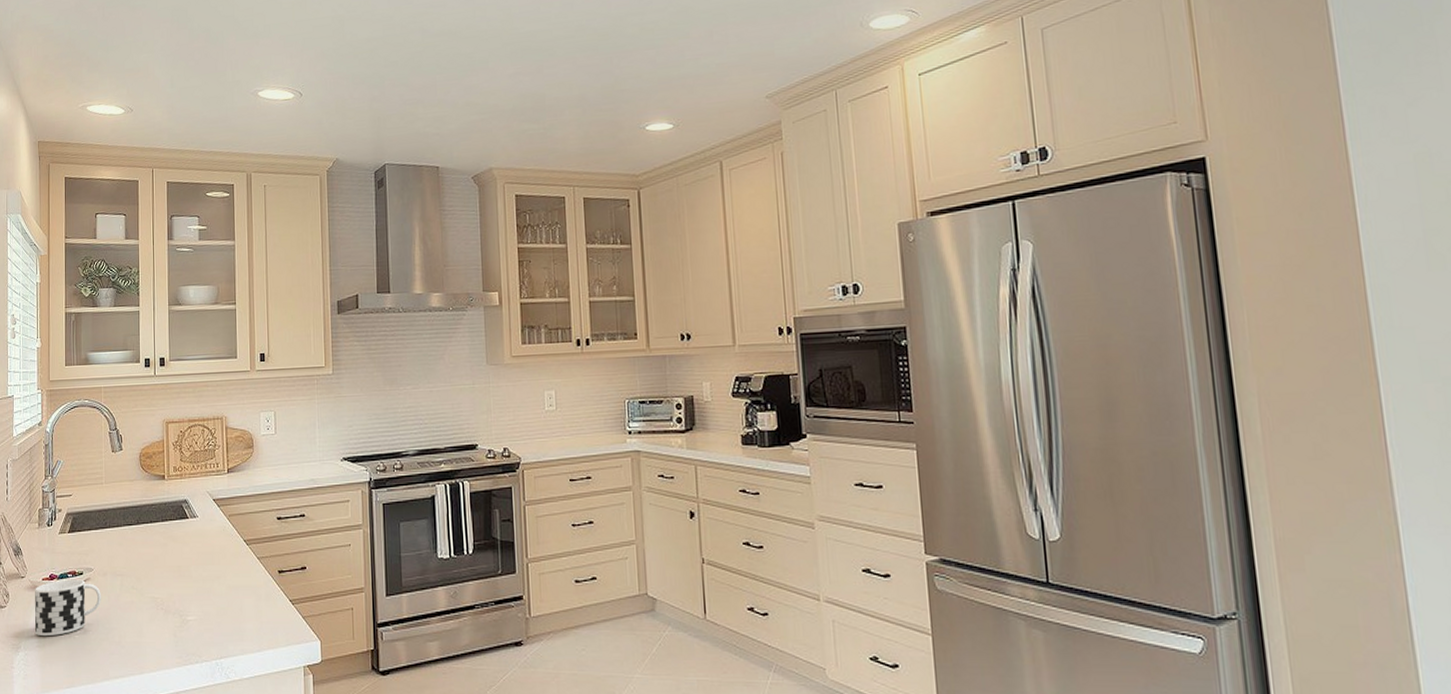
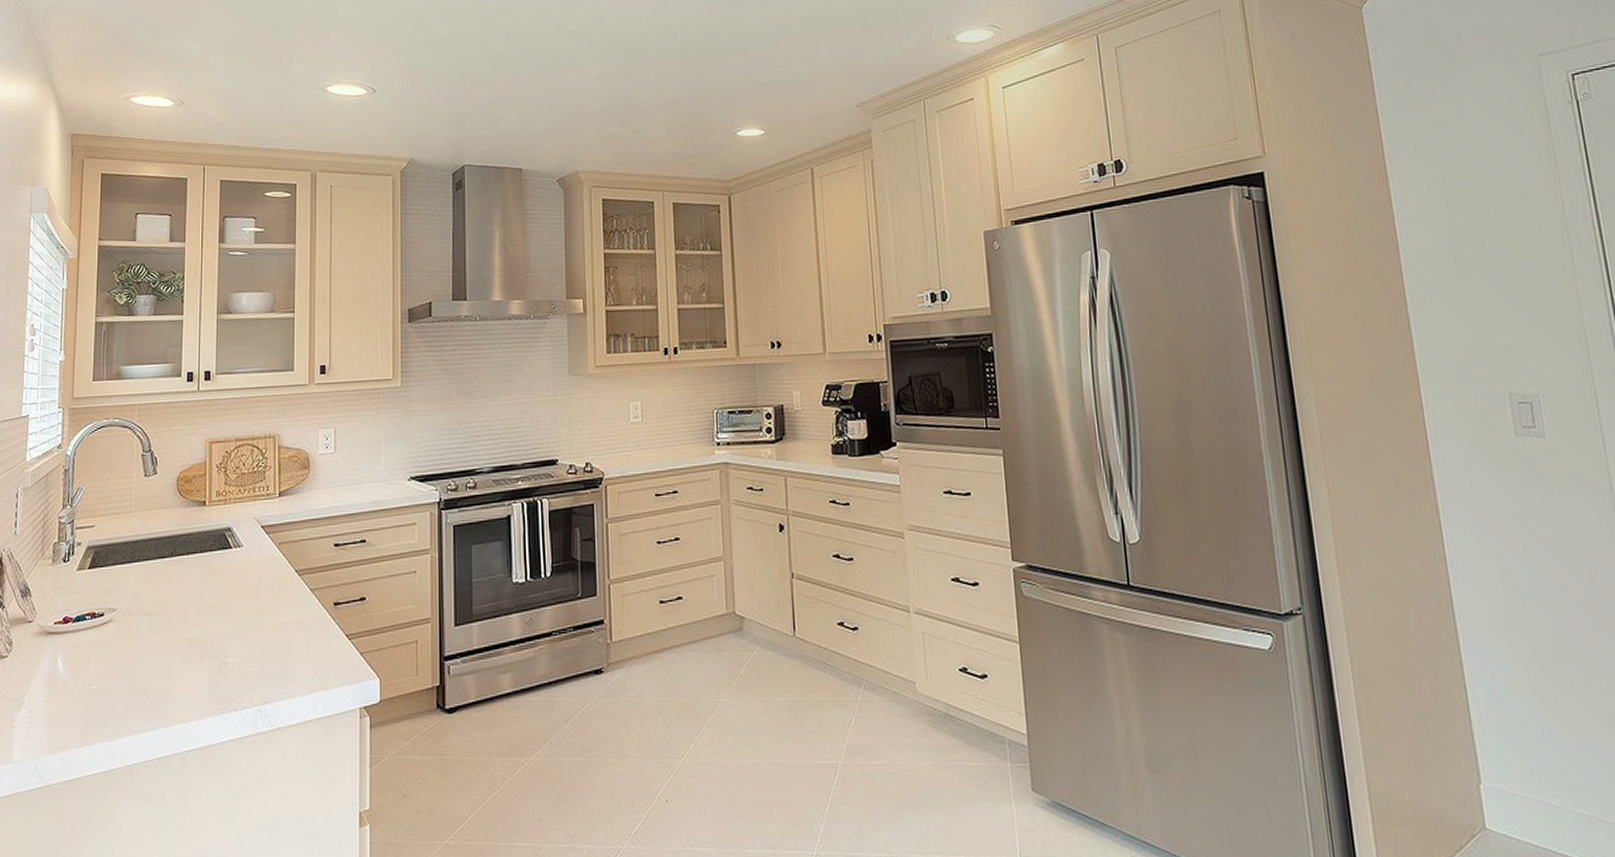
cup: present [34,579,102,637] -> none [42,621,126,689]

